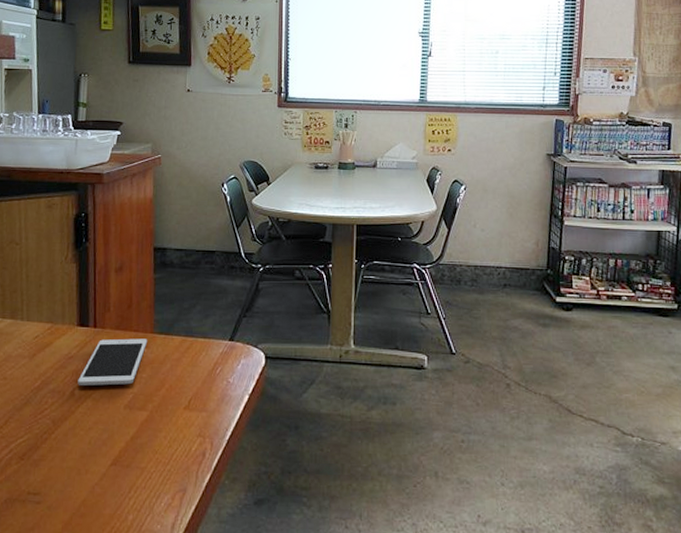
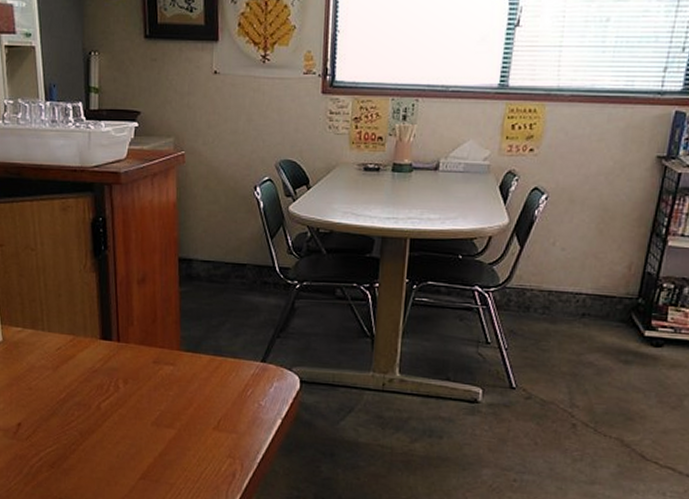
cell phone: present [77,338,148,386] -> none [103,354,174,402]

